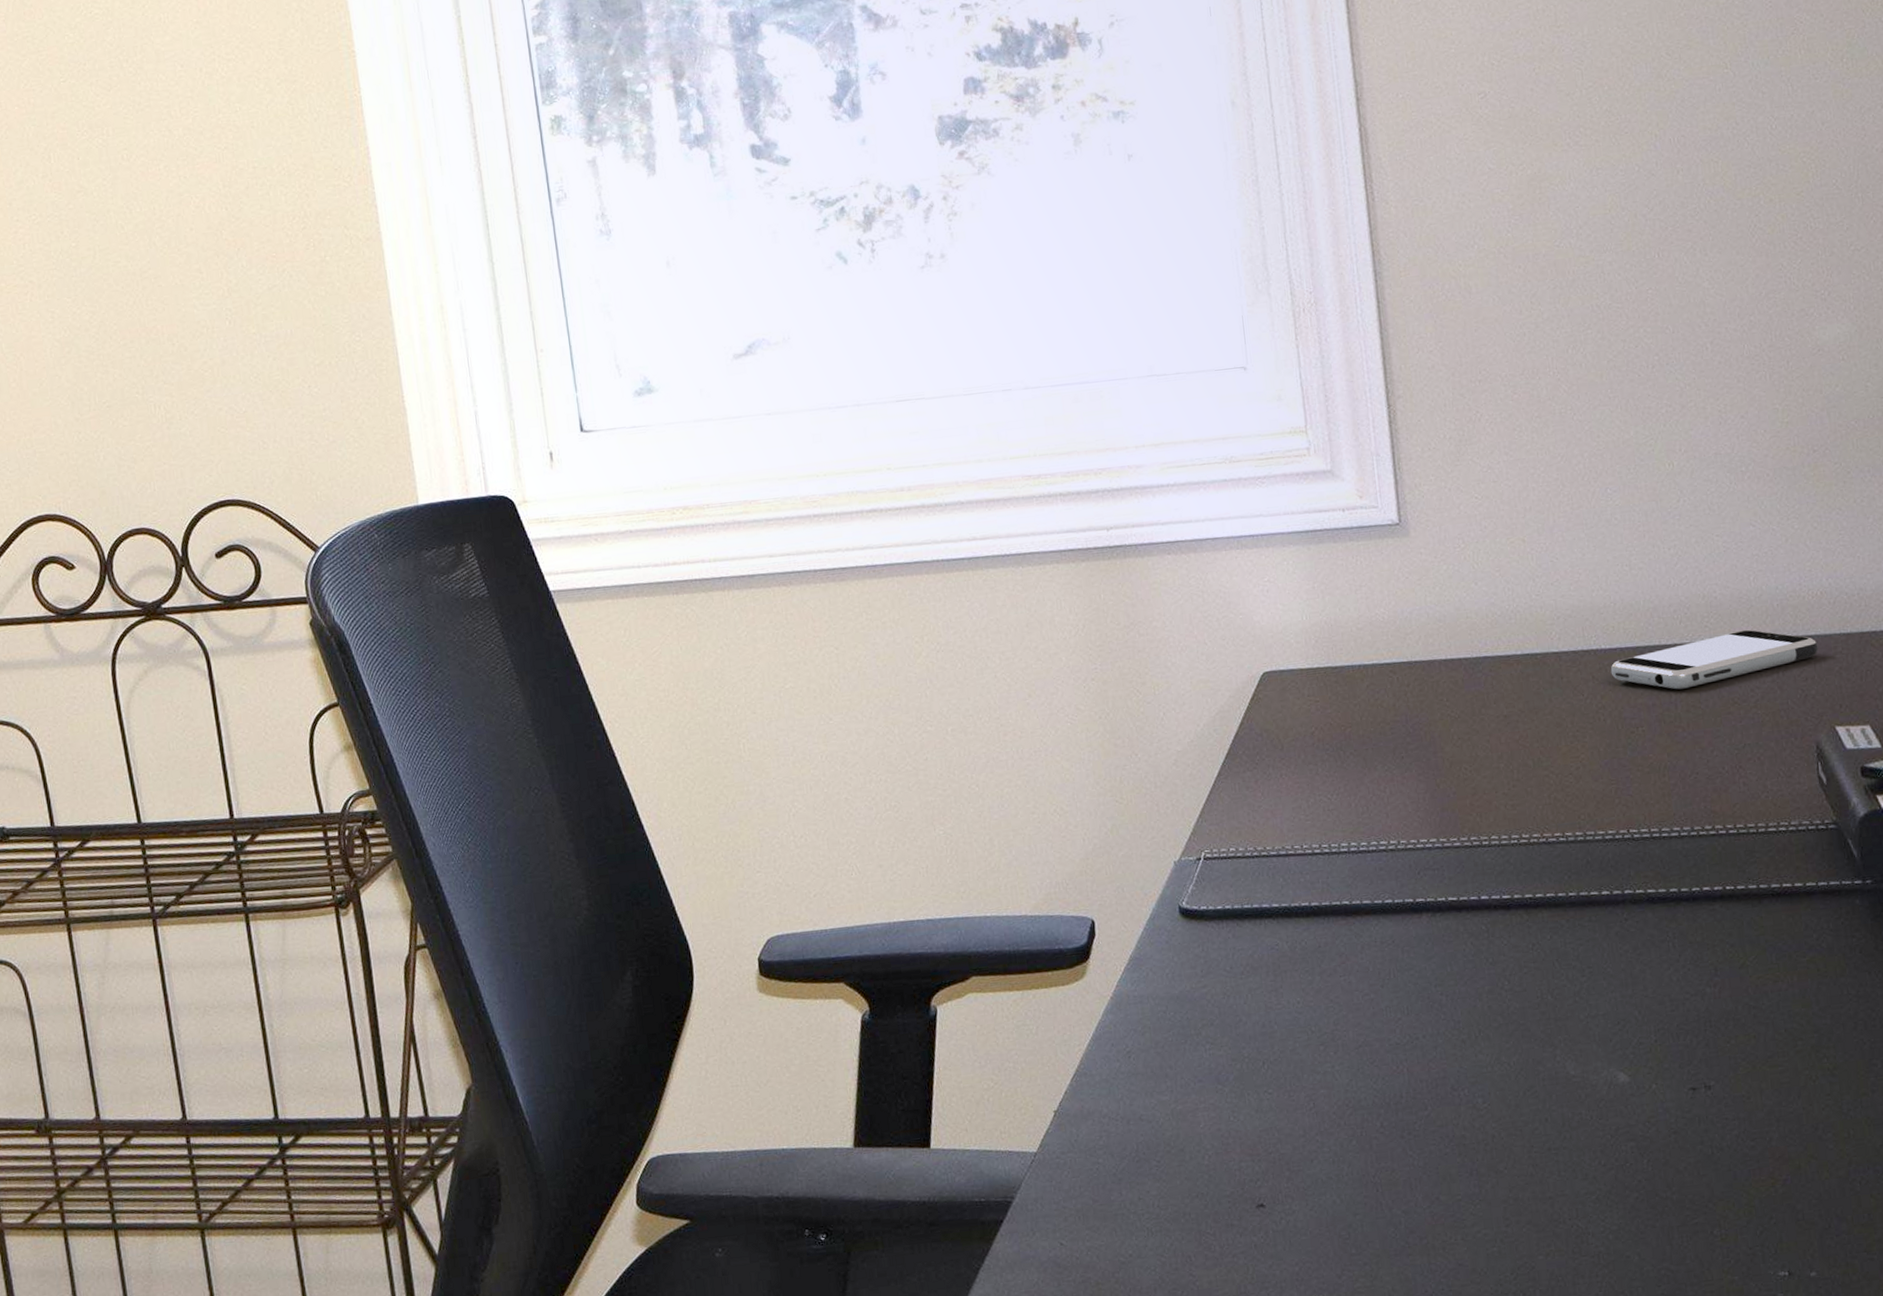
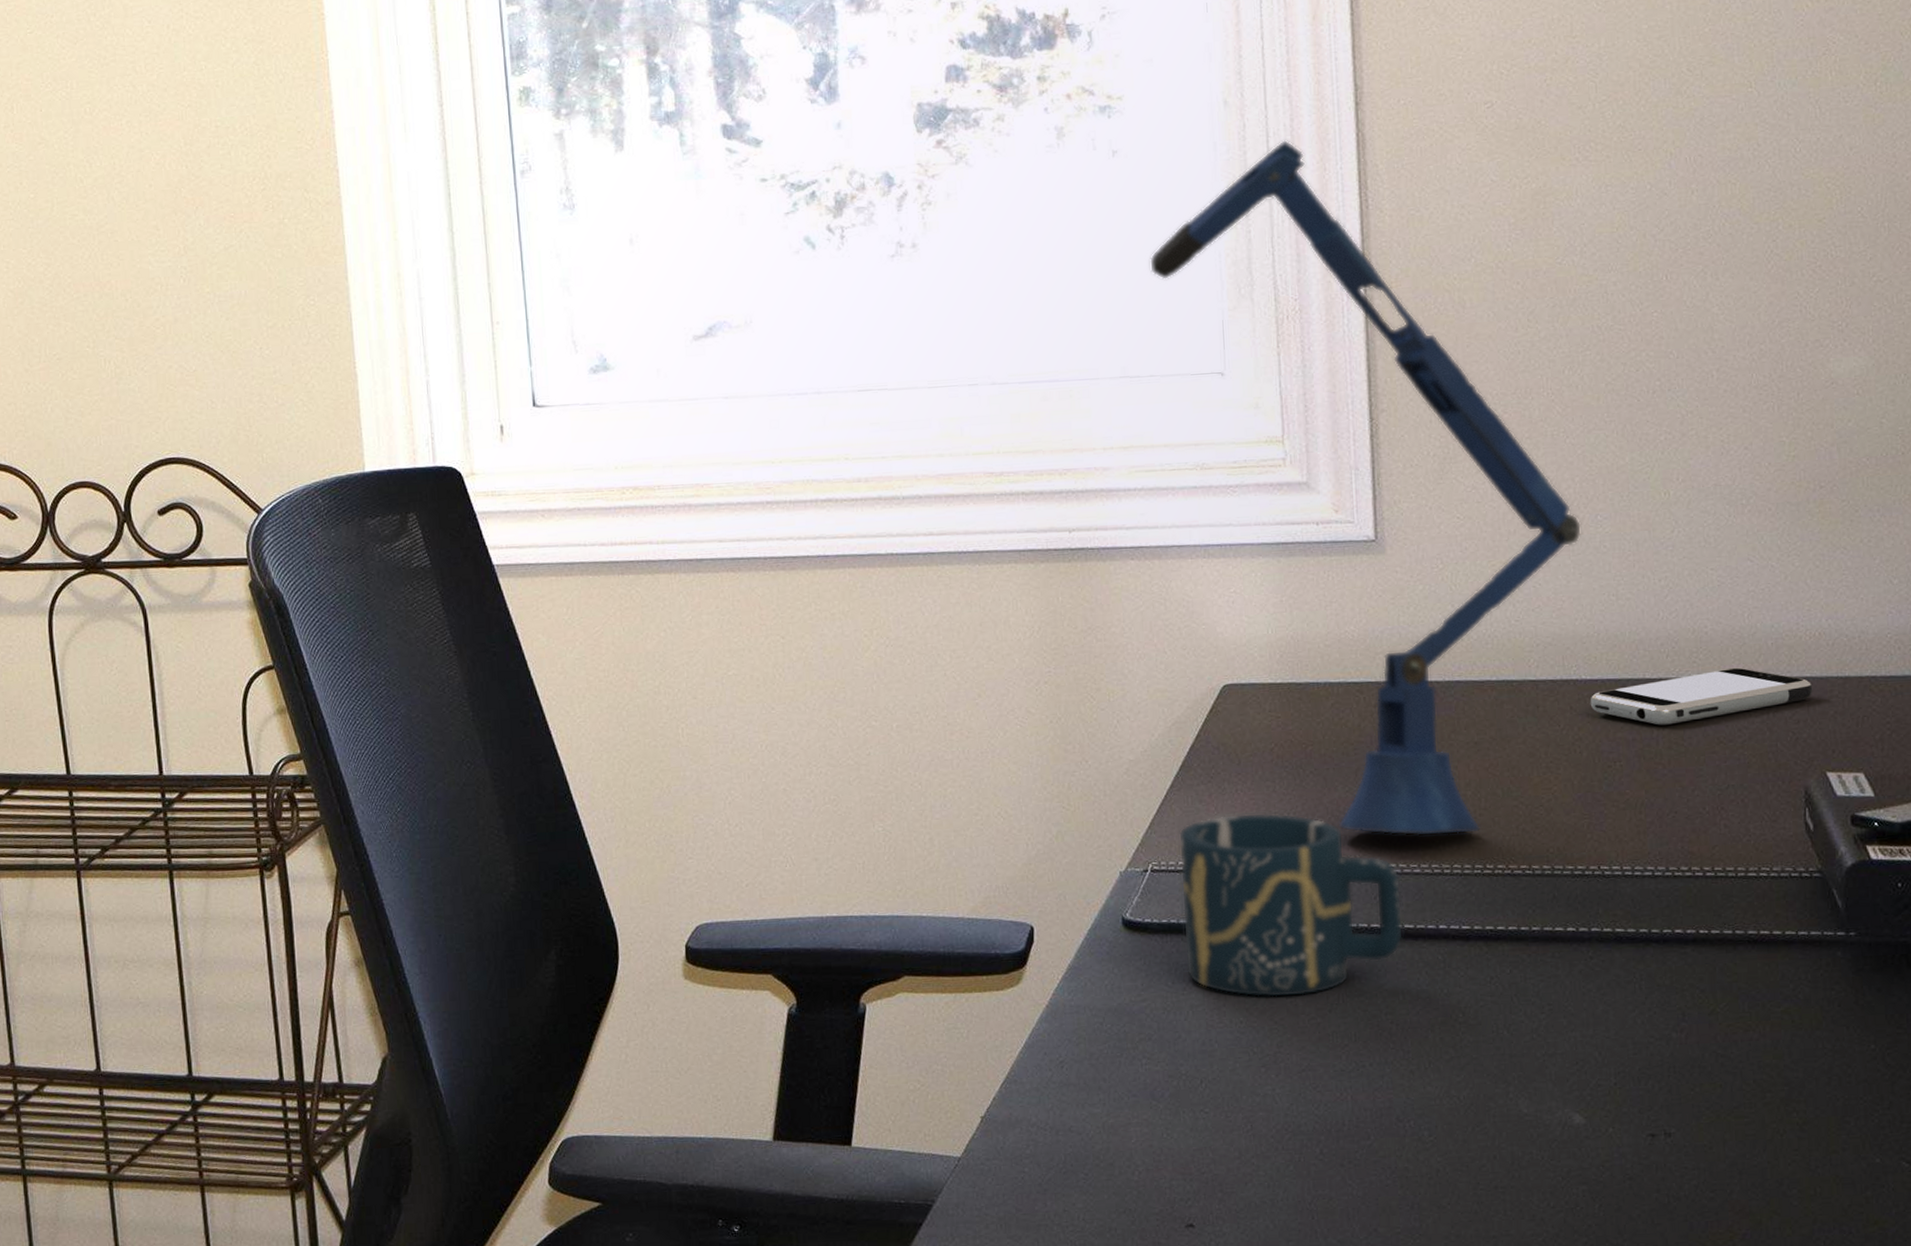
desk lamp: none [1169,137,1594,811] -> present [1149,140,1582,837]
cup: none [1229,795,1448,977] -> present [1179,812,1404,998]

